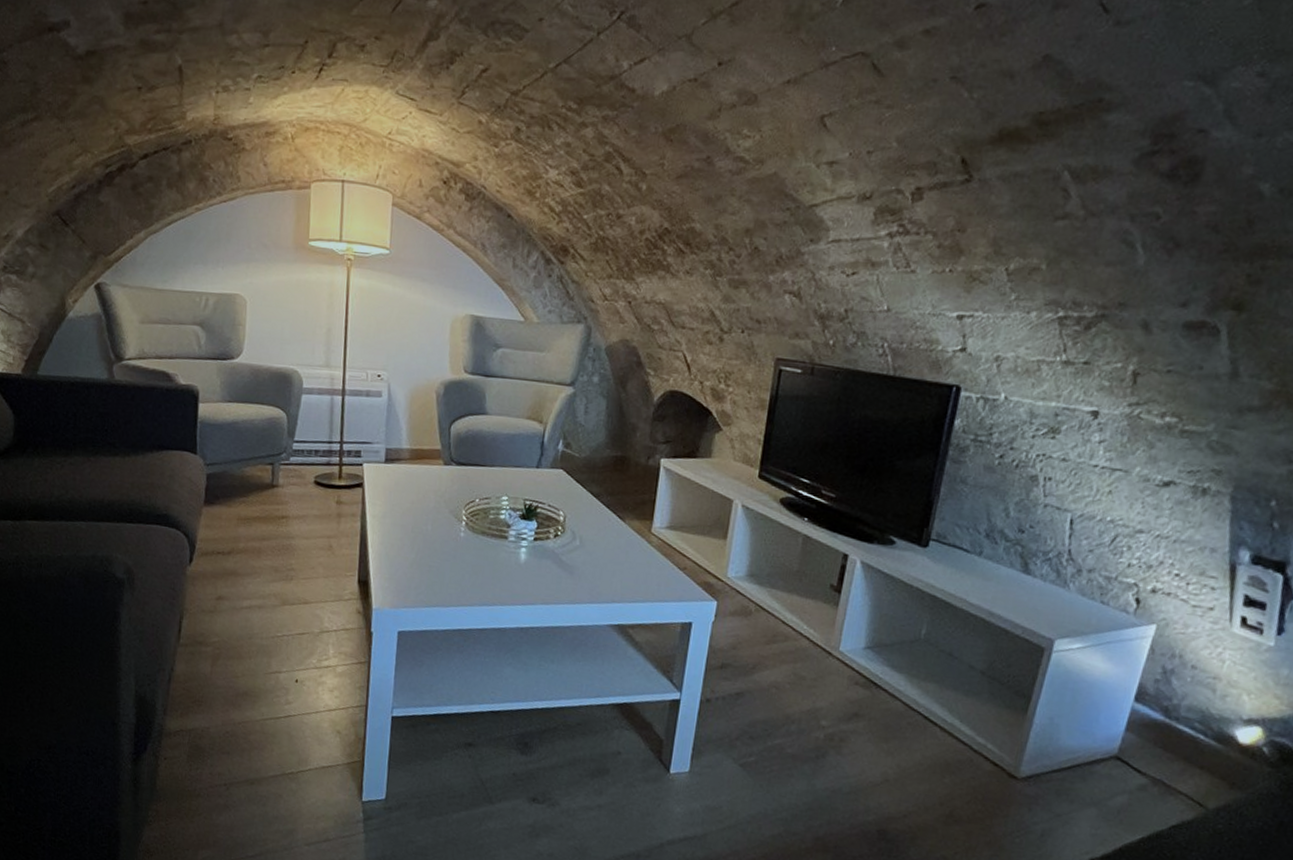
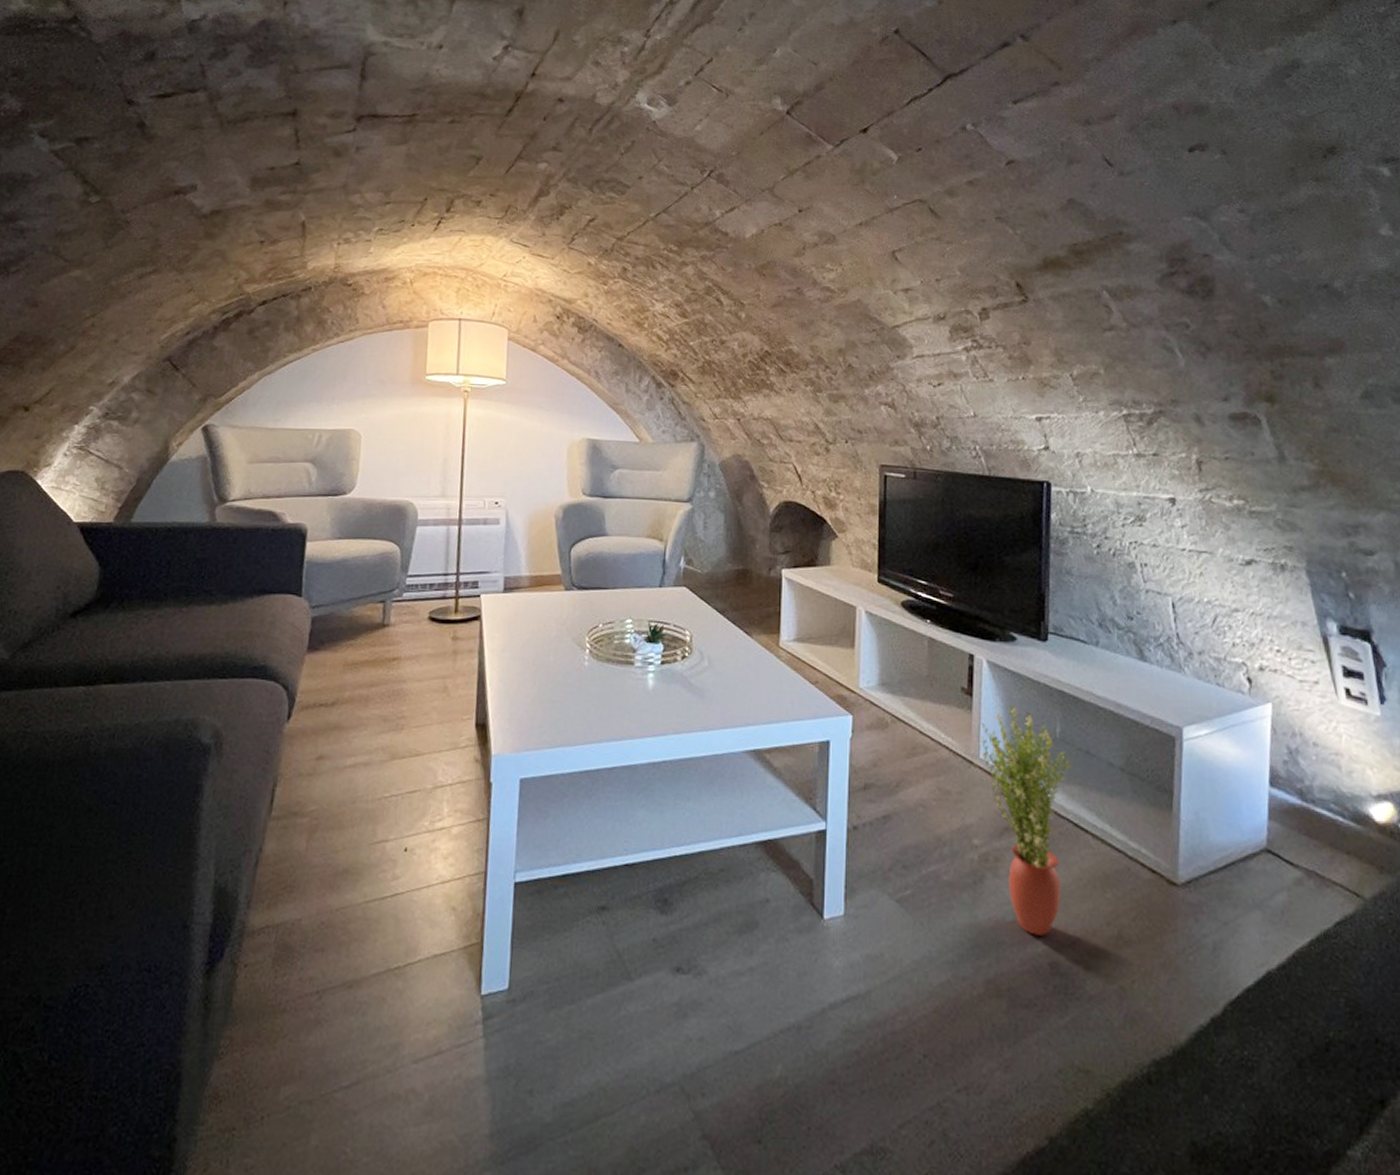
potted plant: none [841,604,931,808] -> present [981,705,1072,936]

